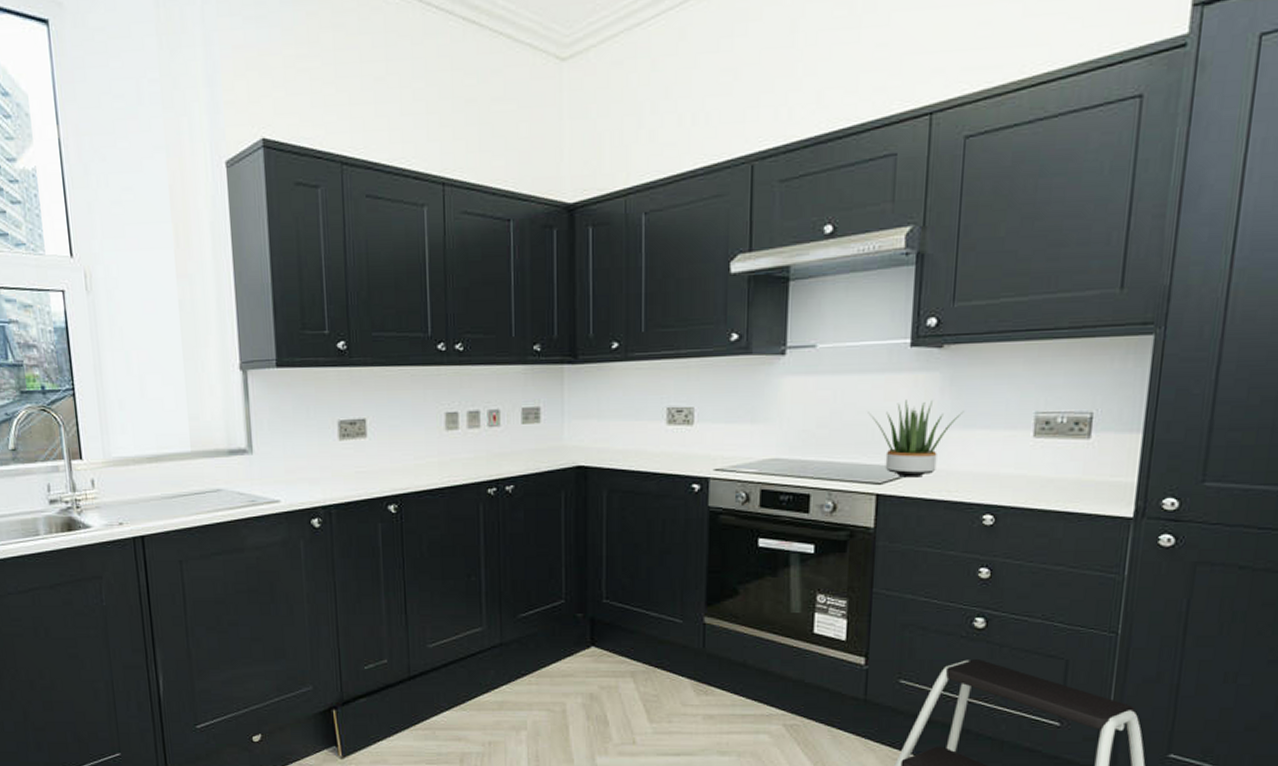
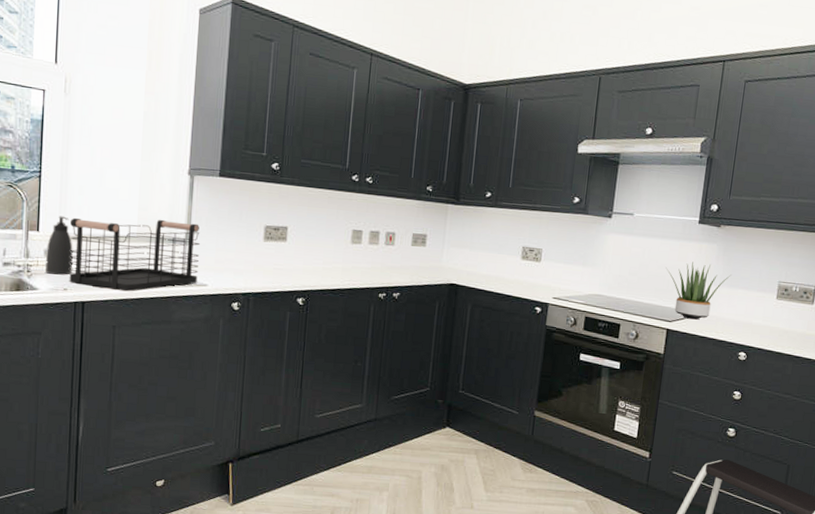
soap dispenser: none [93,438,125,508] -> present [46,216,73,275]
dish rack: none [114,428,268,519] -> present [69,217,201,292]

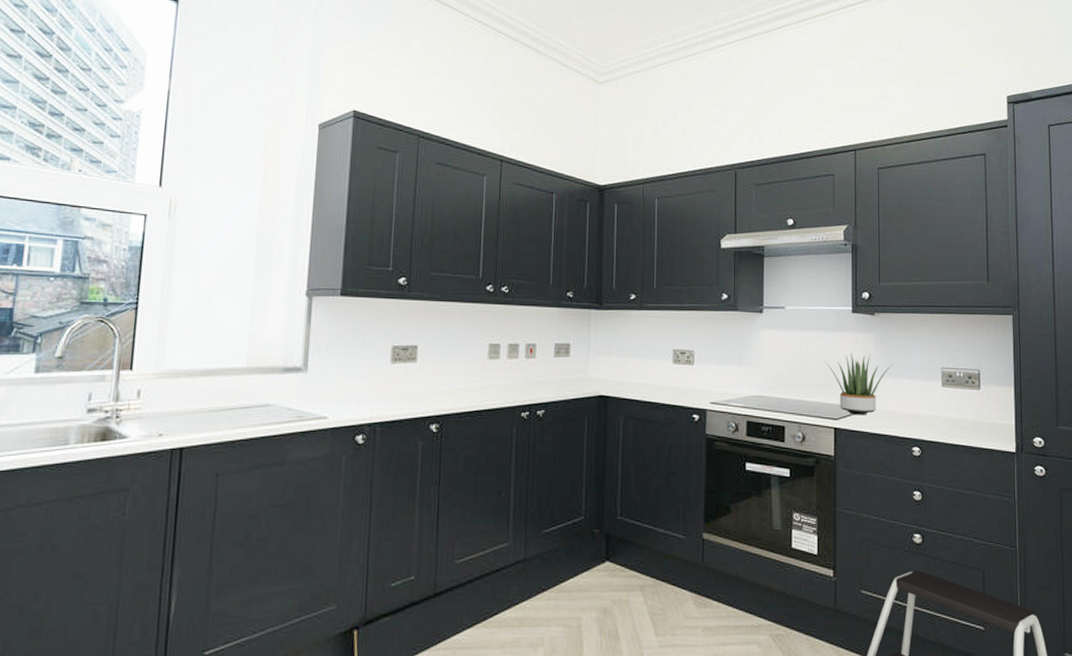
soap dispenser: present [46,216,73,275] -> none [138,351,172,418]
dish rack: present [69,217,201,292] -> none [165,347,320,432]

